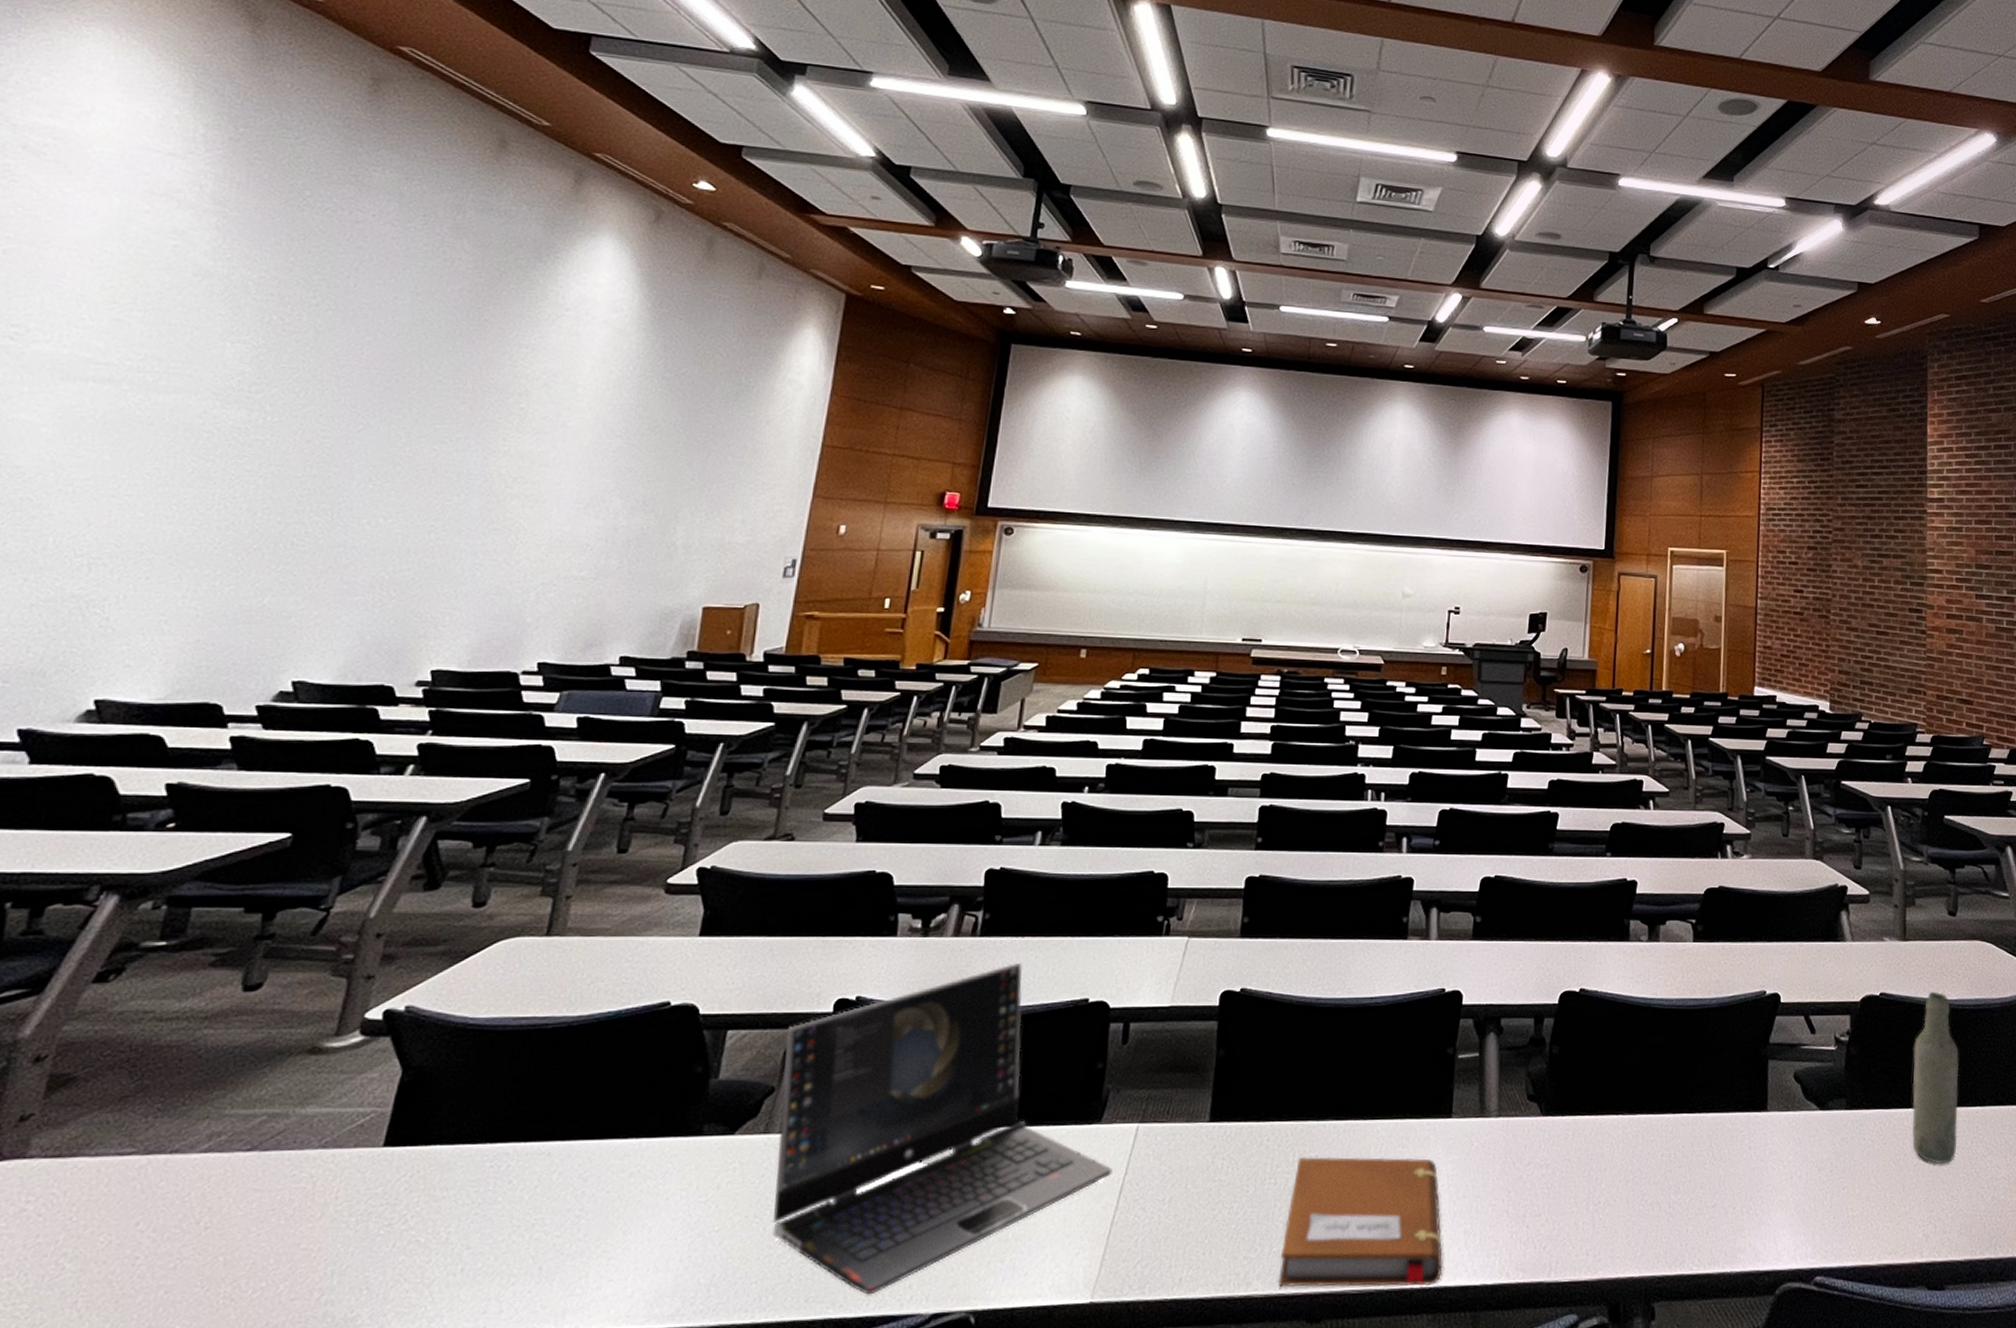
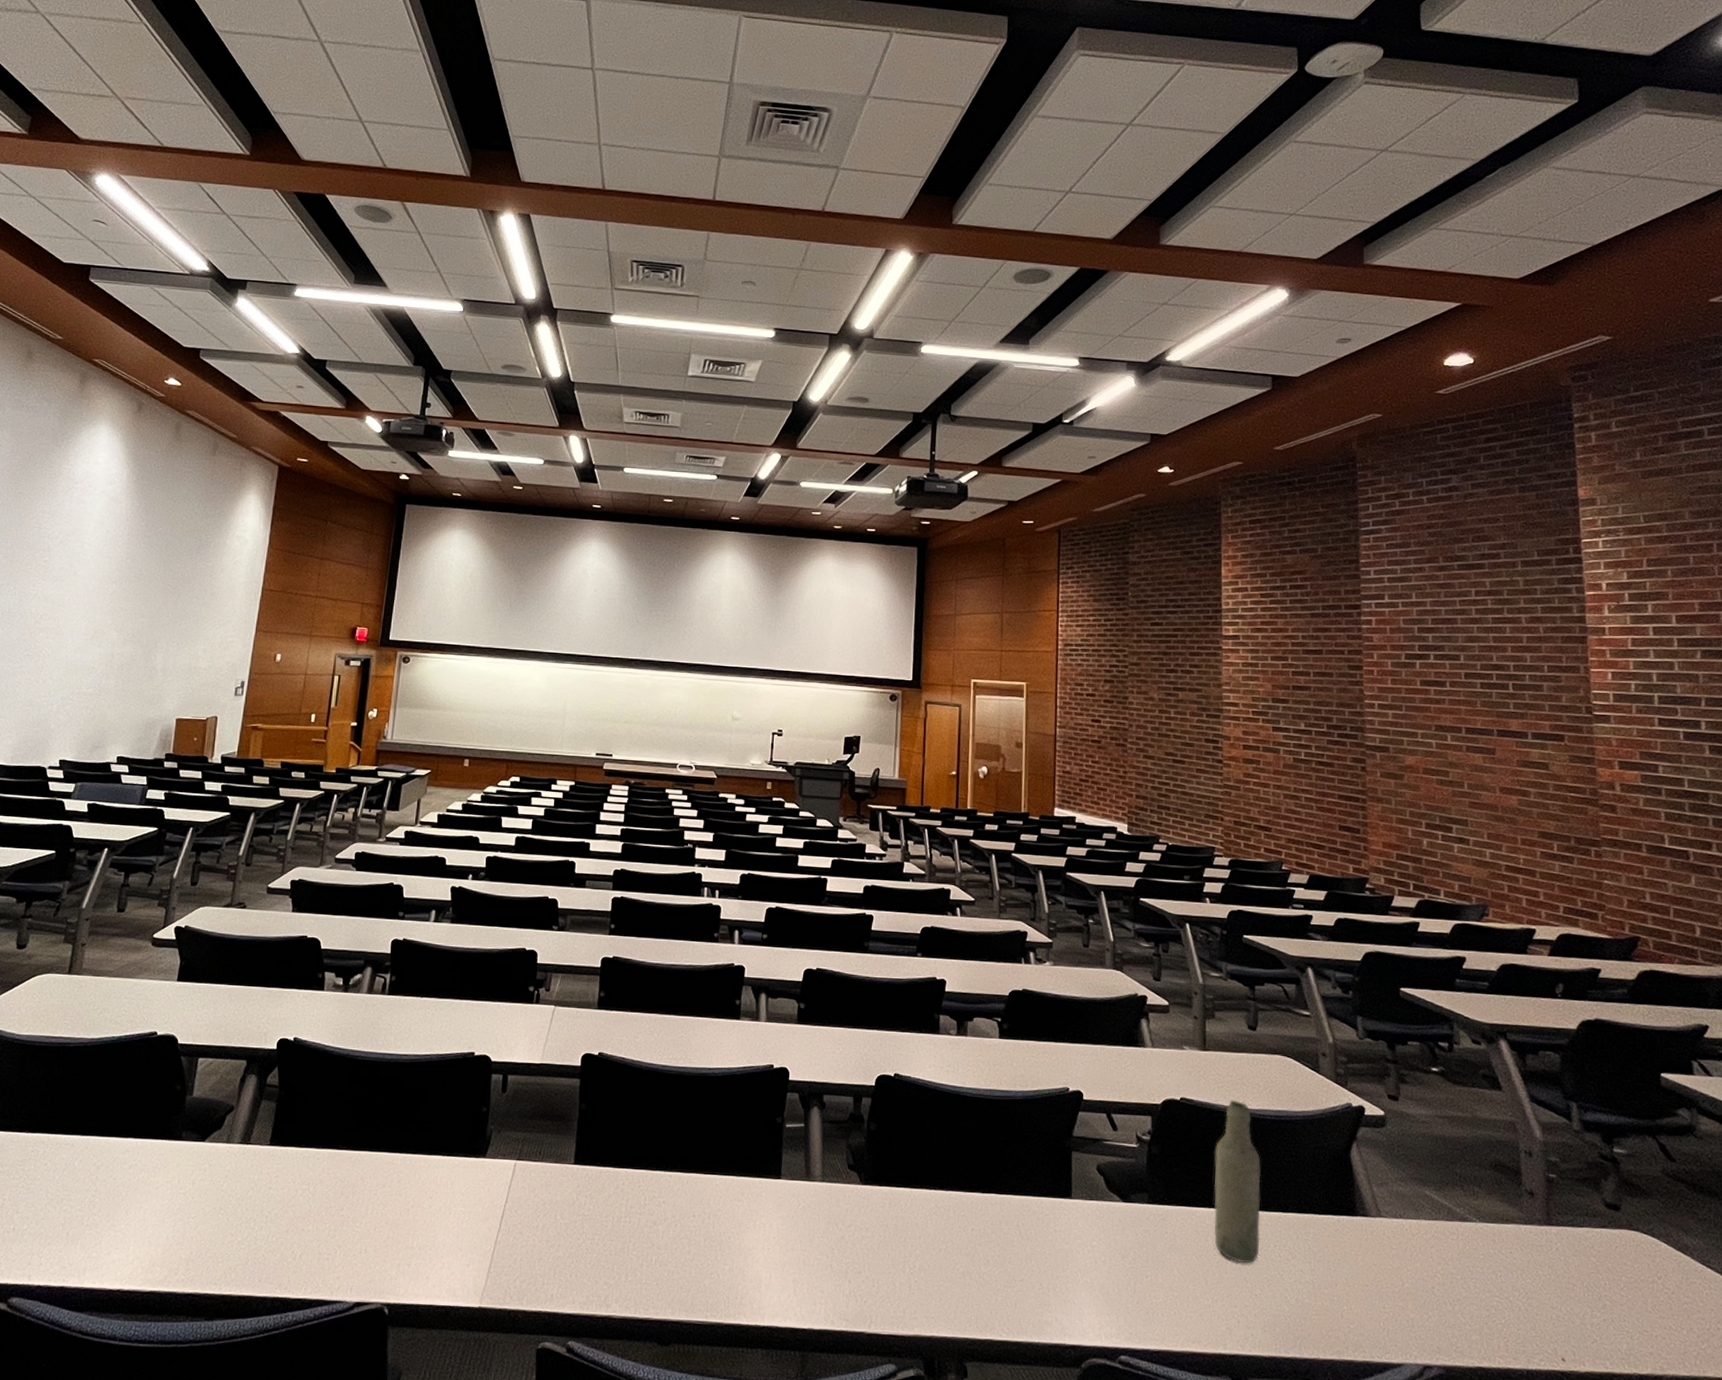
laptop computer: present [772,962,1112,1295] -> none [234,1018,495,1282]
notebook: present [1278,1156,1443,1287] -> none [633,1201,775,1324]

